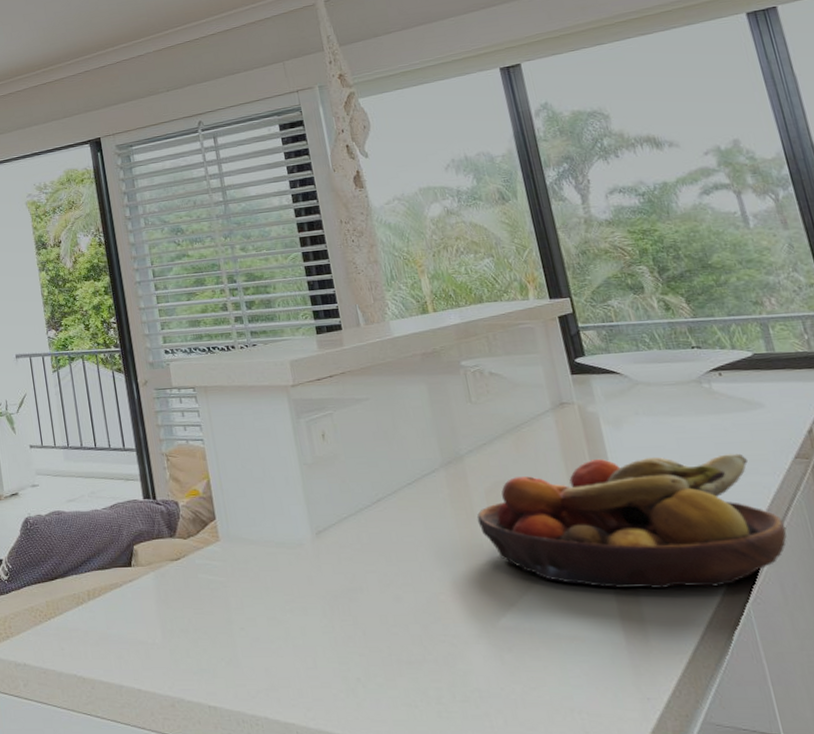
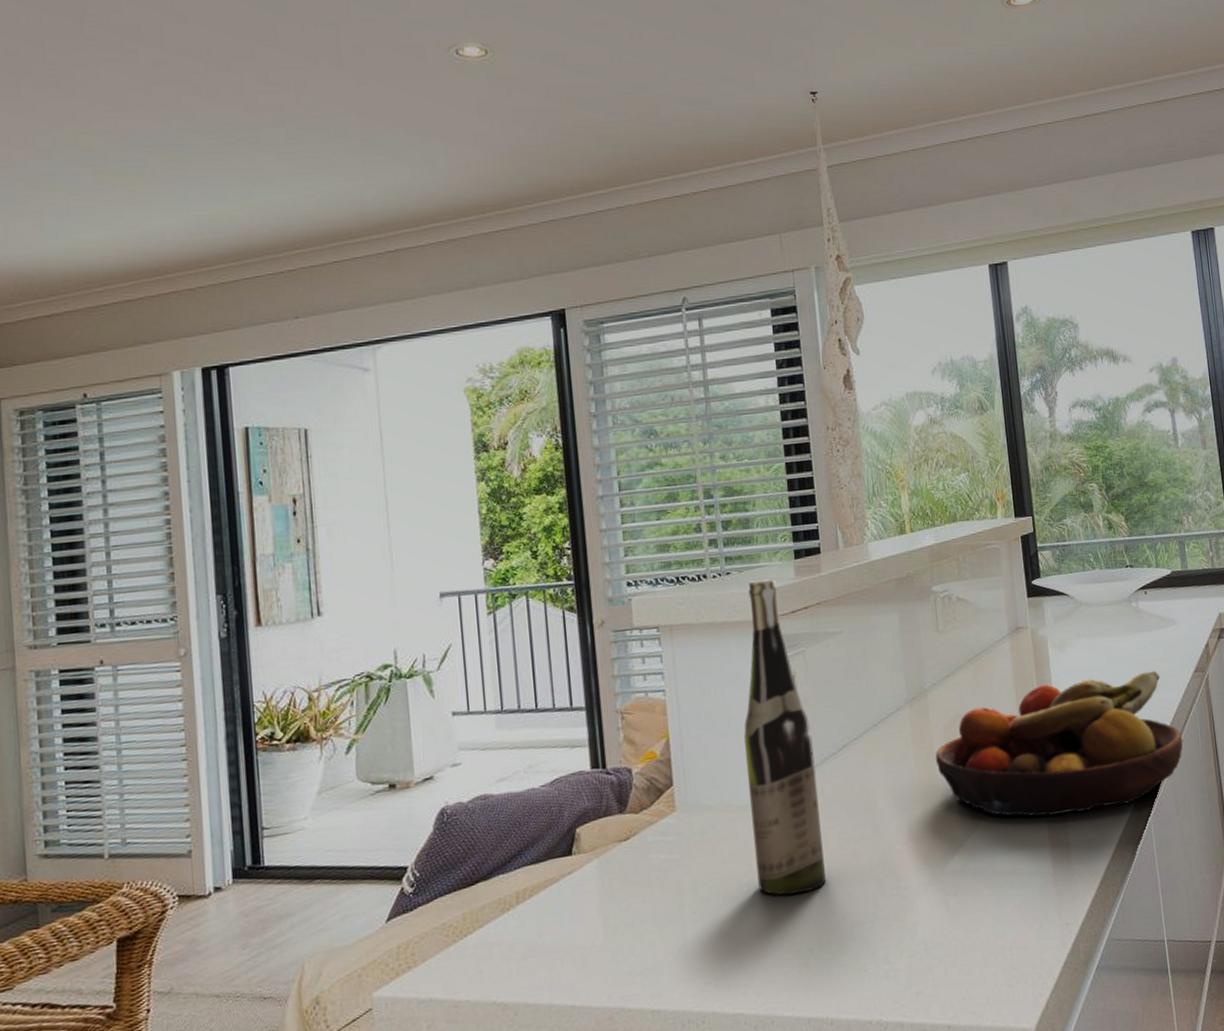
wine bottle: none [273,351,369,627] -> present [743,579,826,896]

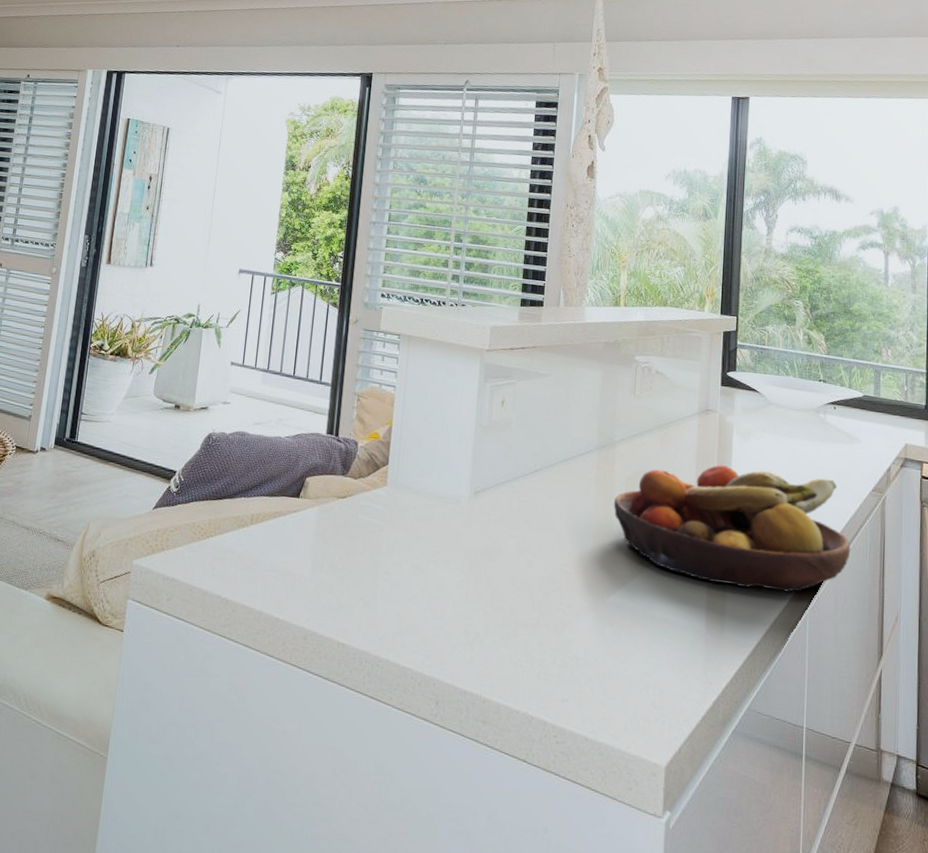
wine bottle: present [743,579,826,896] -> none [443,316,510,585]

